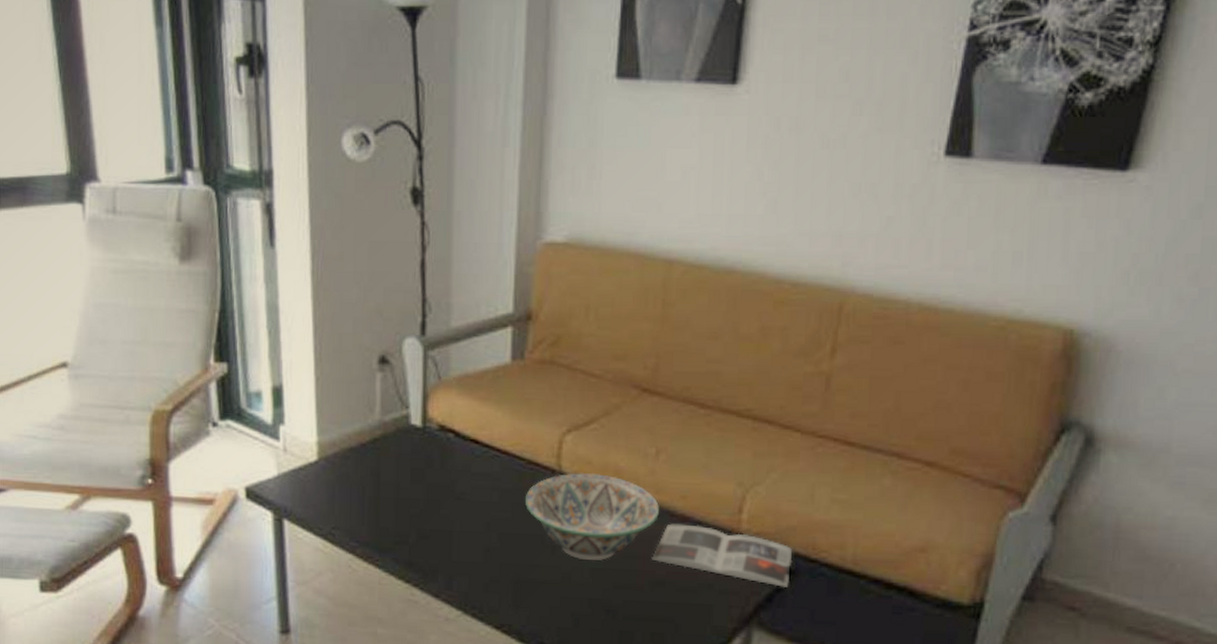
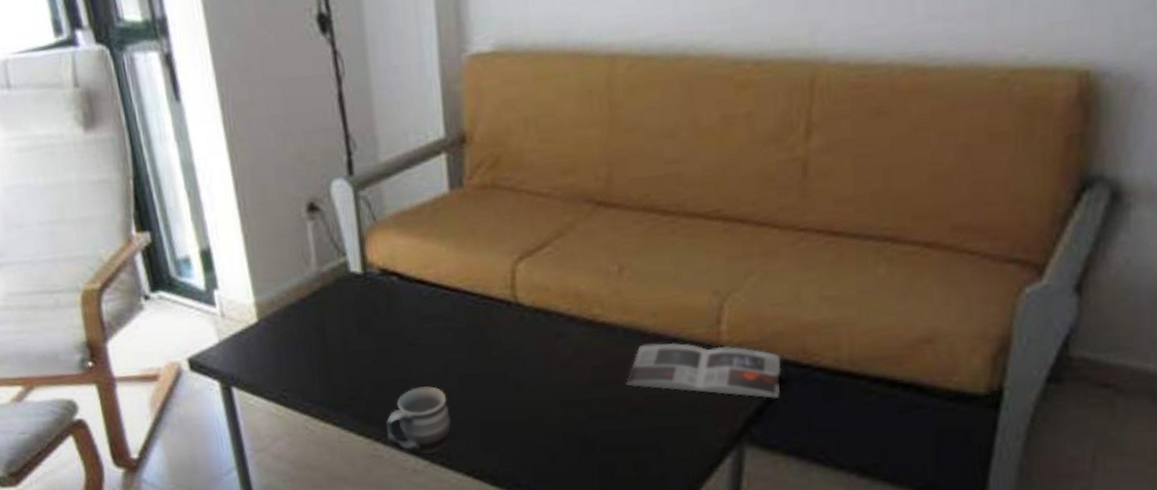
mug: none [424,539,487,605] -> present [385,386,451,455]
decorative bowl: present [524,472,660,561] -> none [481,299,630,395]

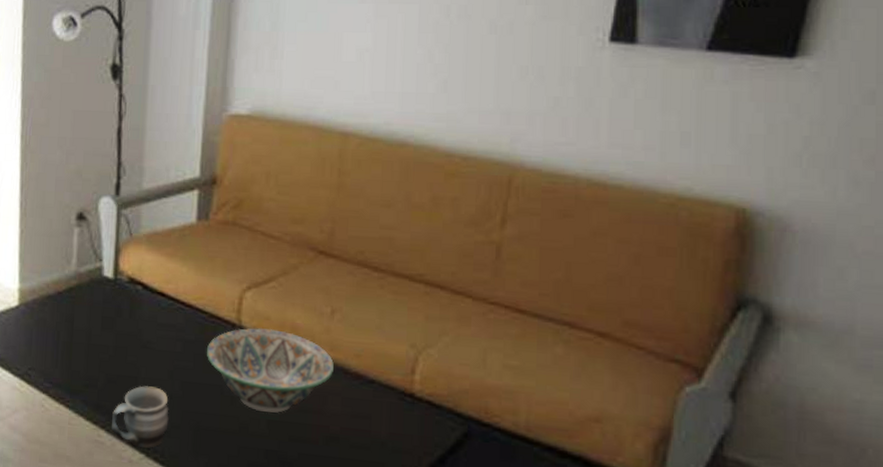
decorative bowl: none [481,299,630,395] -> present [206,327,335,414]
magazine: present [626,342,782,399] -> none [326,381,465,450]

